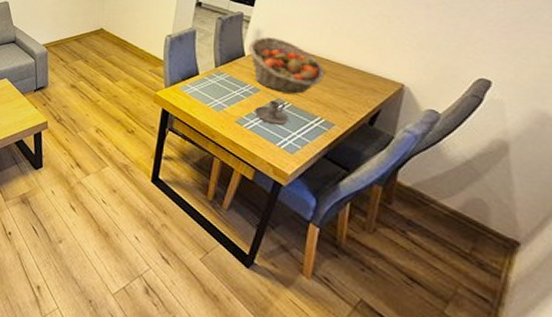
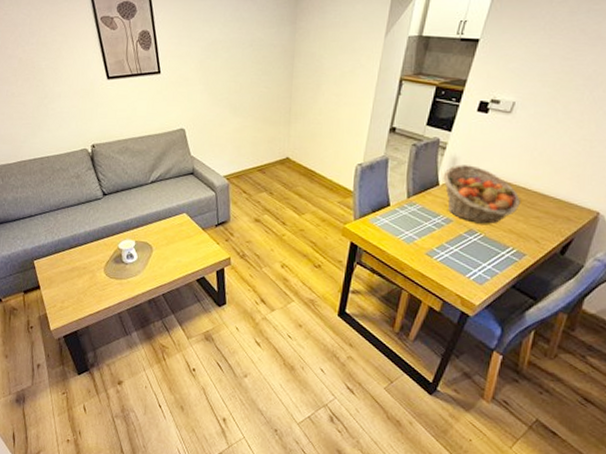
candle holder: present [255,100,289,126] -> none [446,231,480,257]

